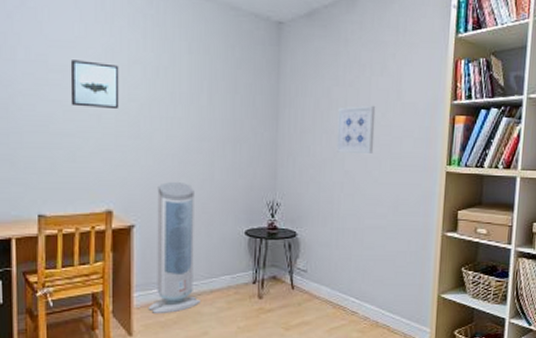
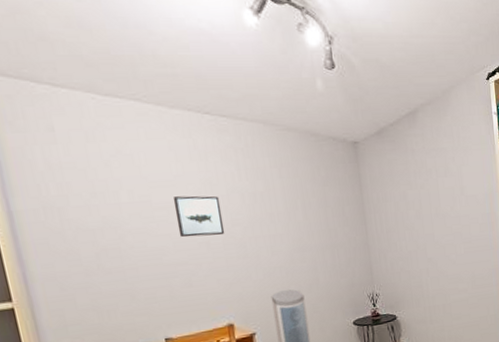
wall art: present [337,105,376,153] -> none [415,201,449,244]

